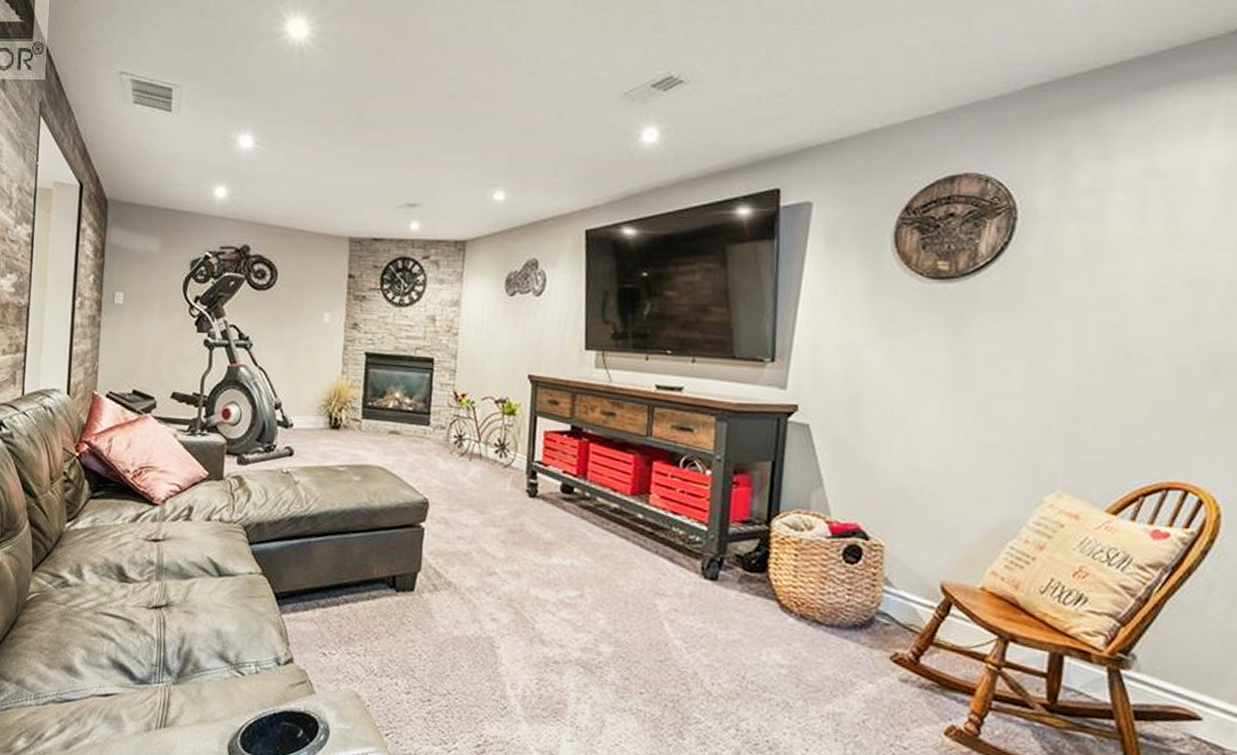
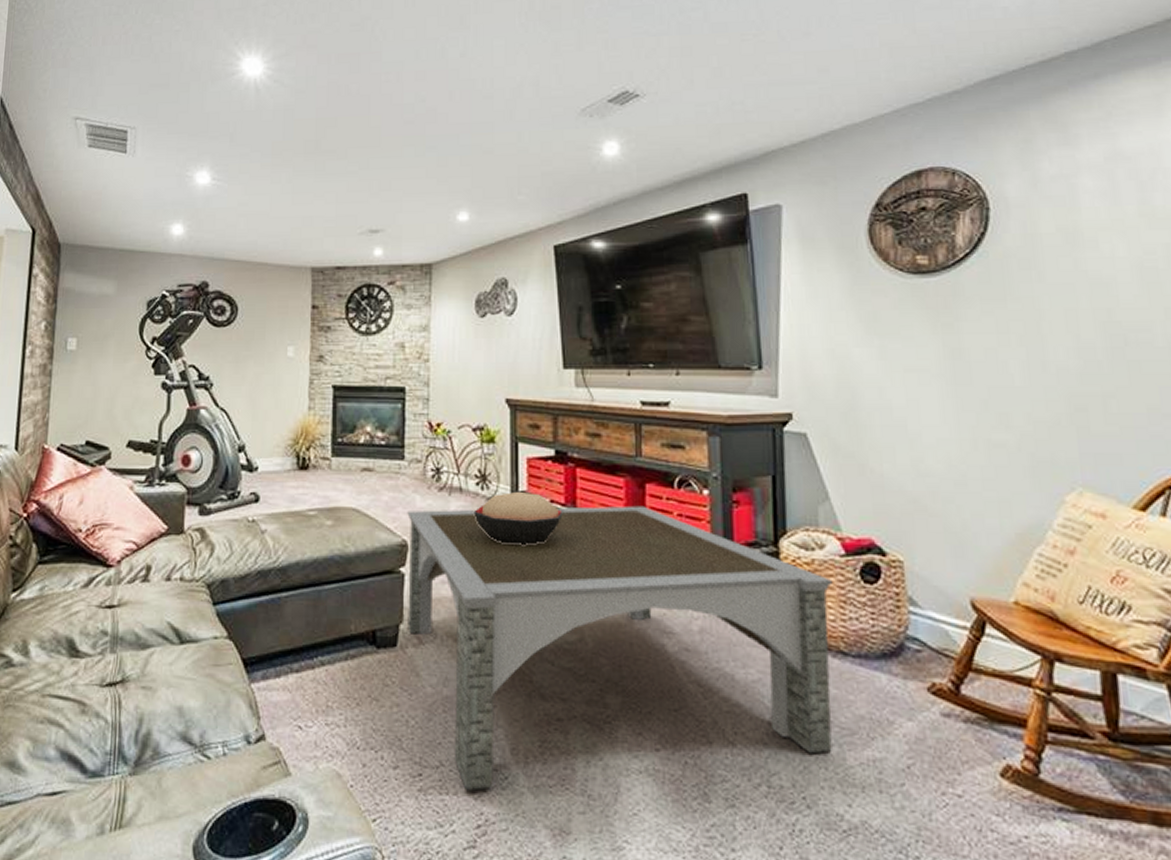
coffee table: none [425,472,817,717] -> present [407,505,833,792]
decorative bowl: none [491,461,574,510] -> present [473,491,563,545]

